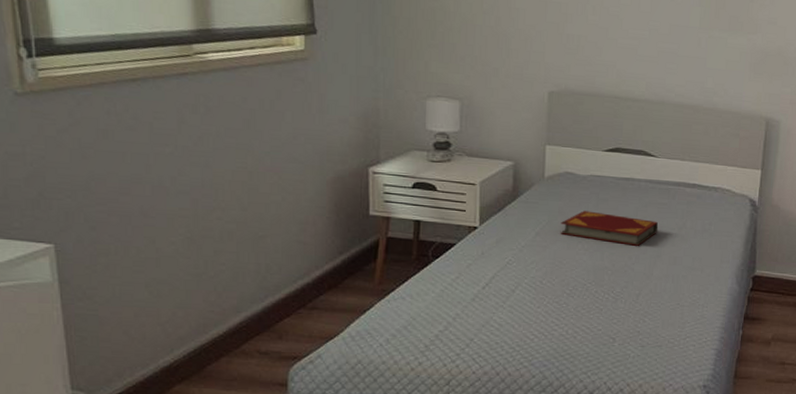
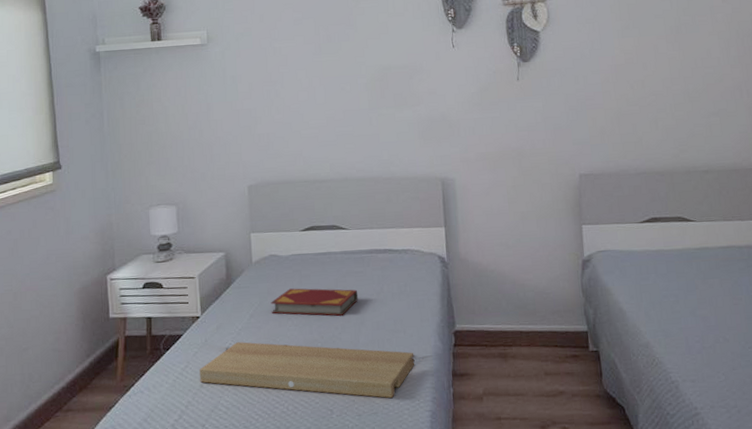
tray: none [472,259,709,334] -> present [200,342,415,399]

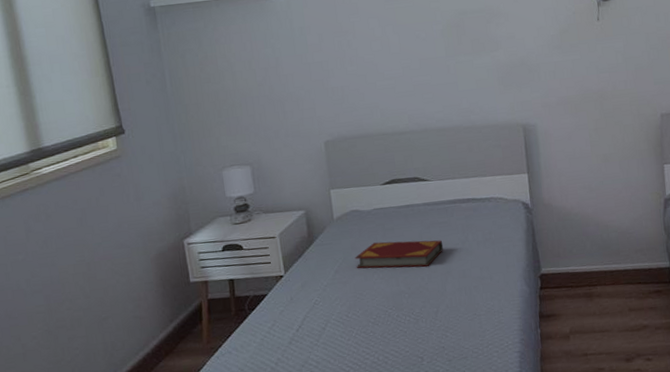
tray: present [200,342,415,399] -> none [287,297,502,343]

